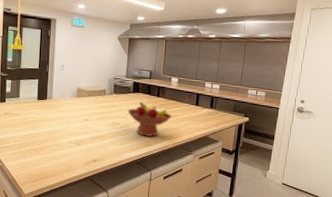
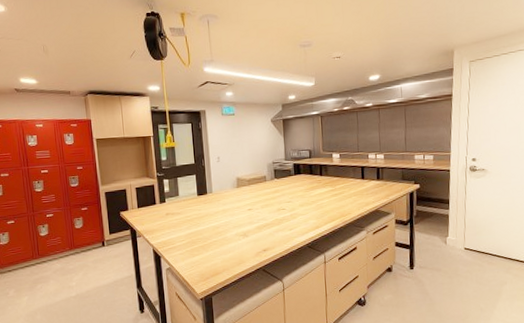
fruit bowl: present [127,102,172,137] -> none [291,183,339,218]

